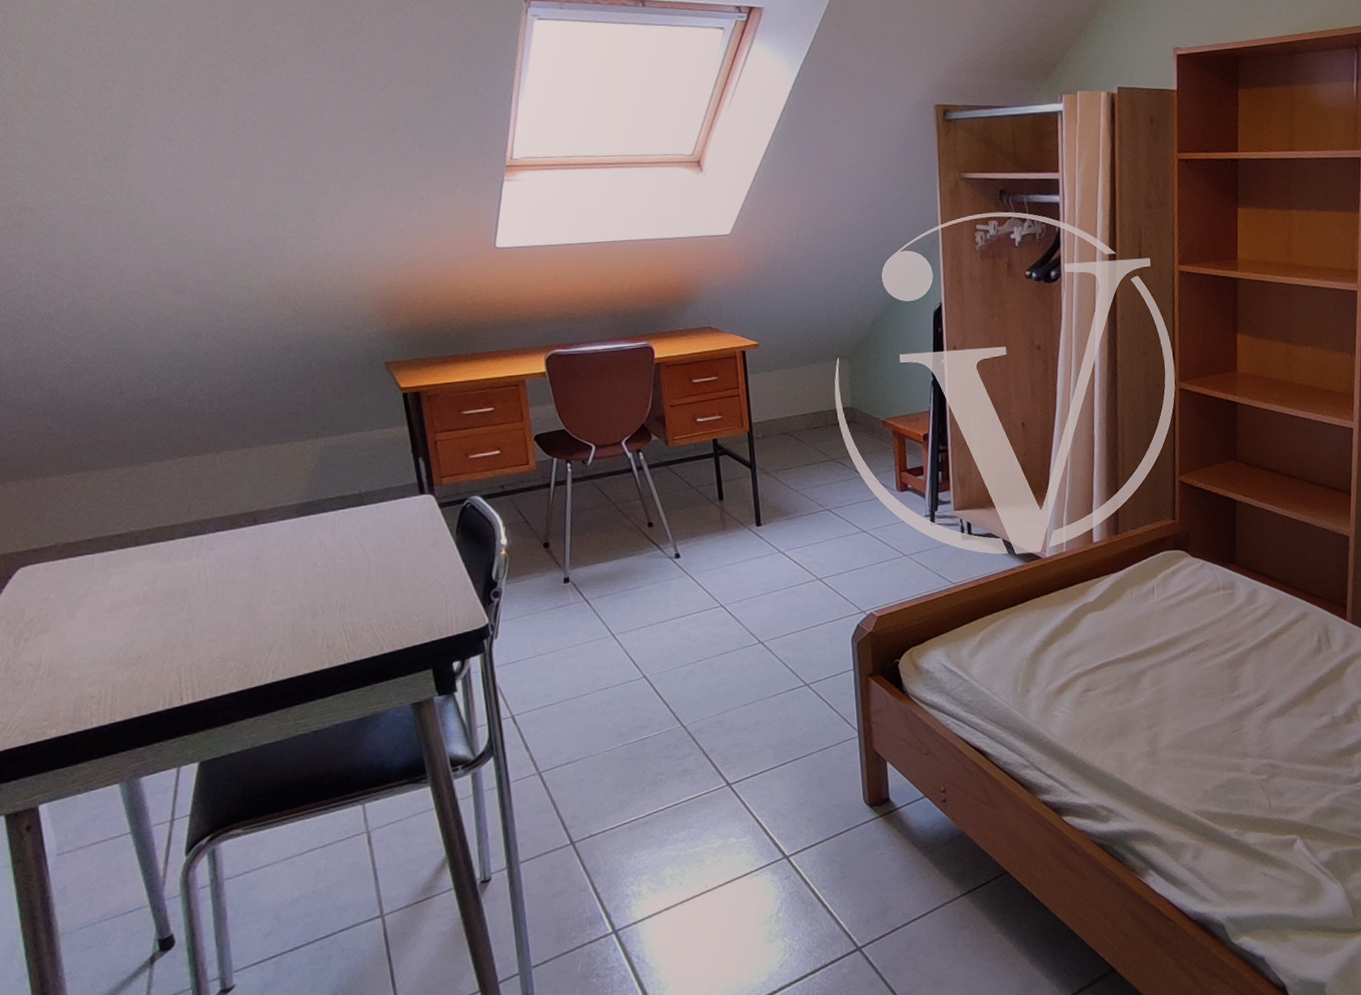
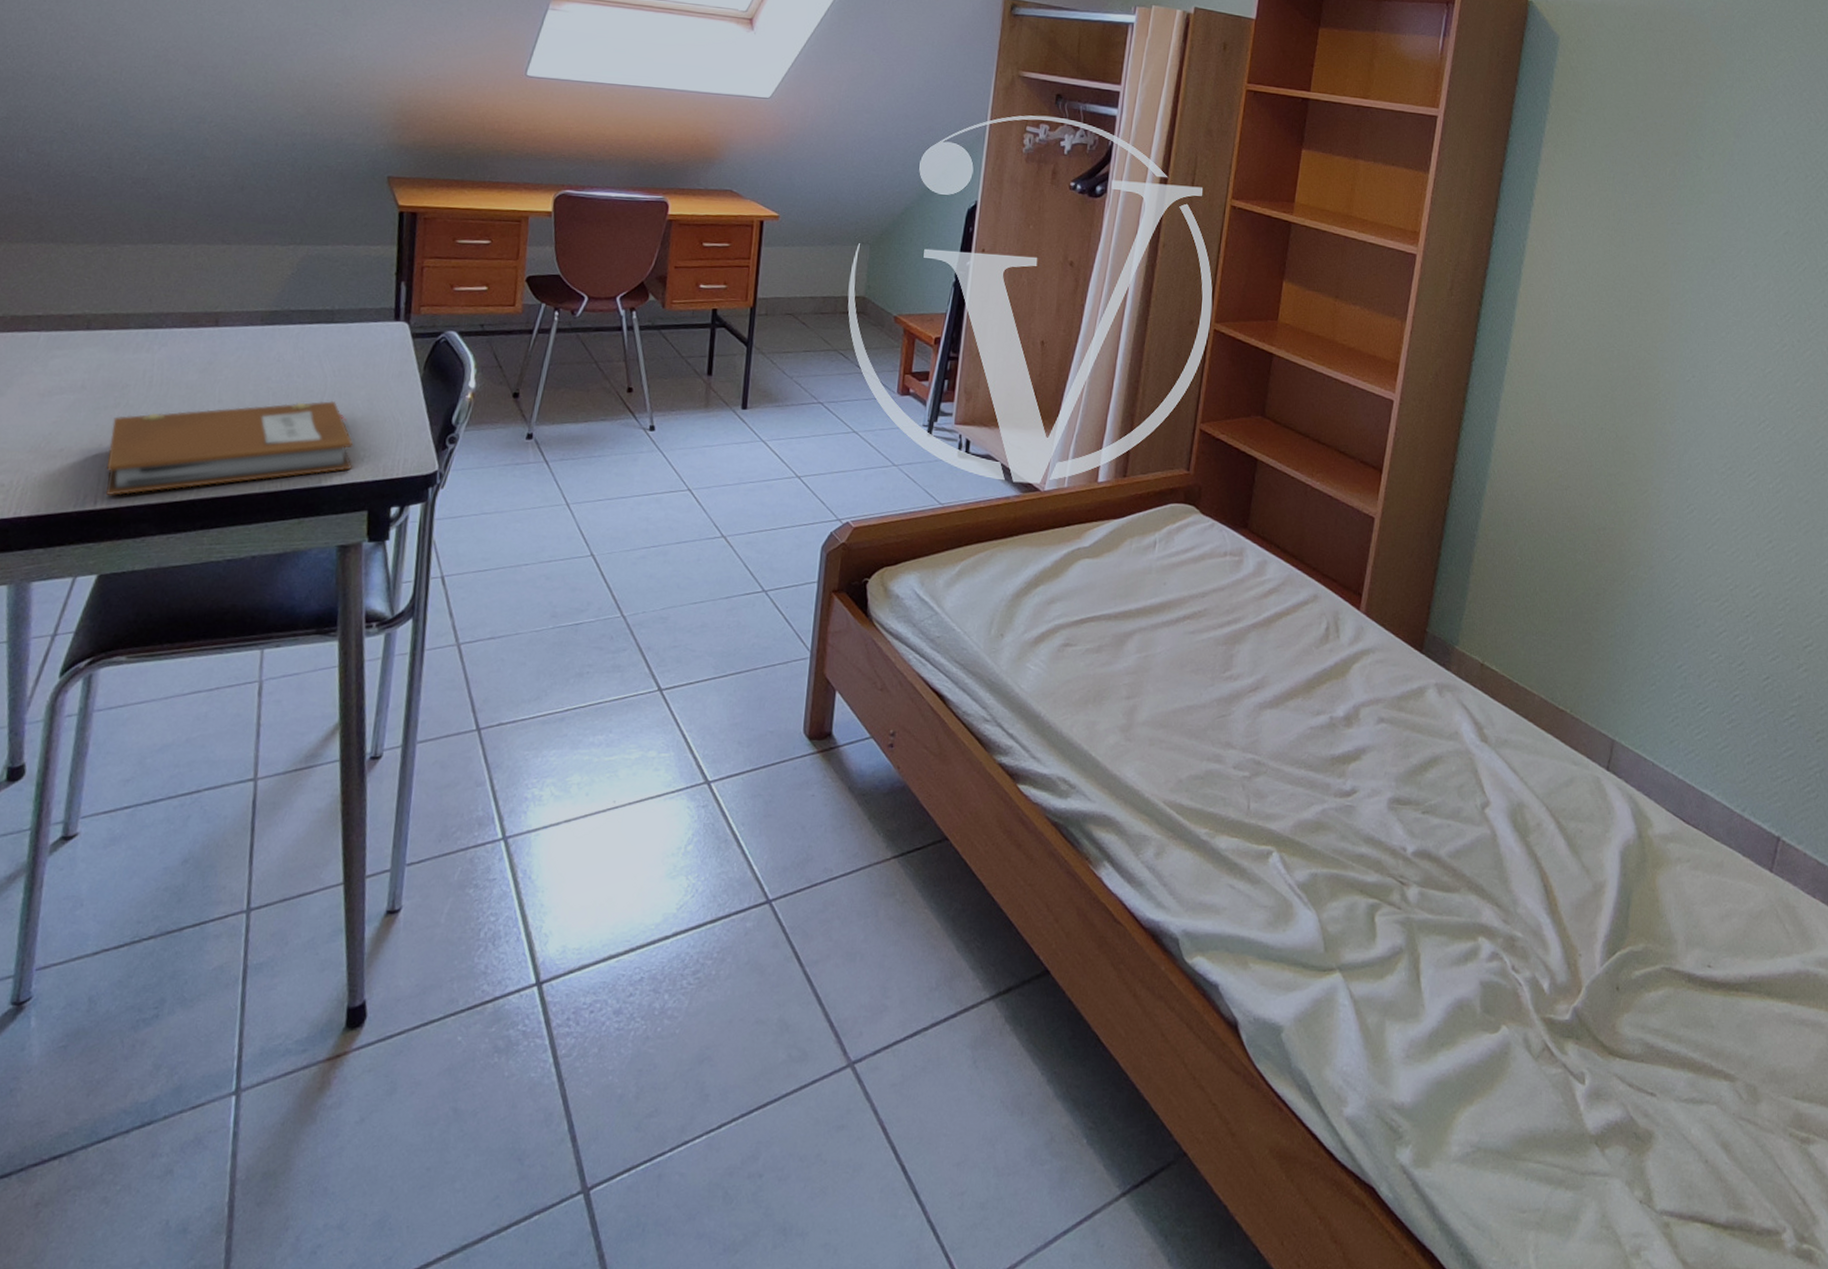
notebook: none [180,576,409,692] -> present [106,401,354,496]

